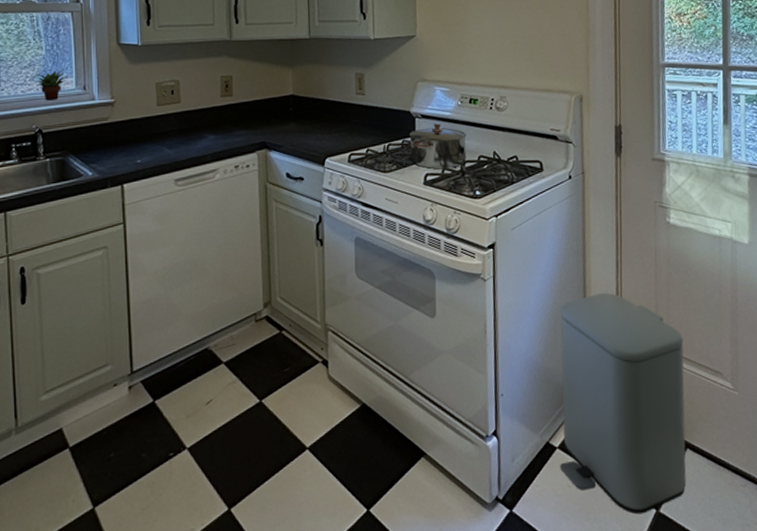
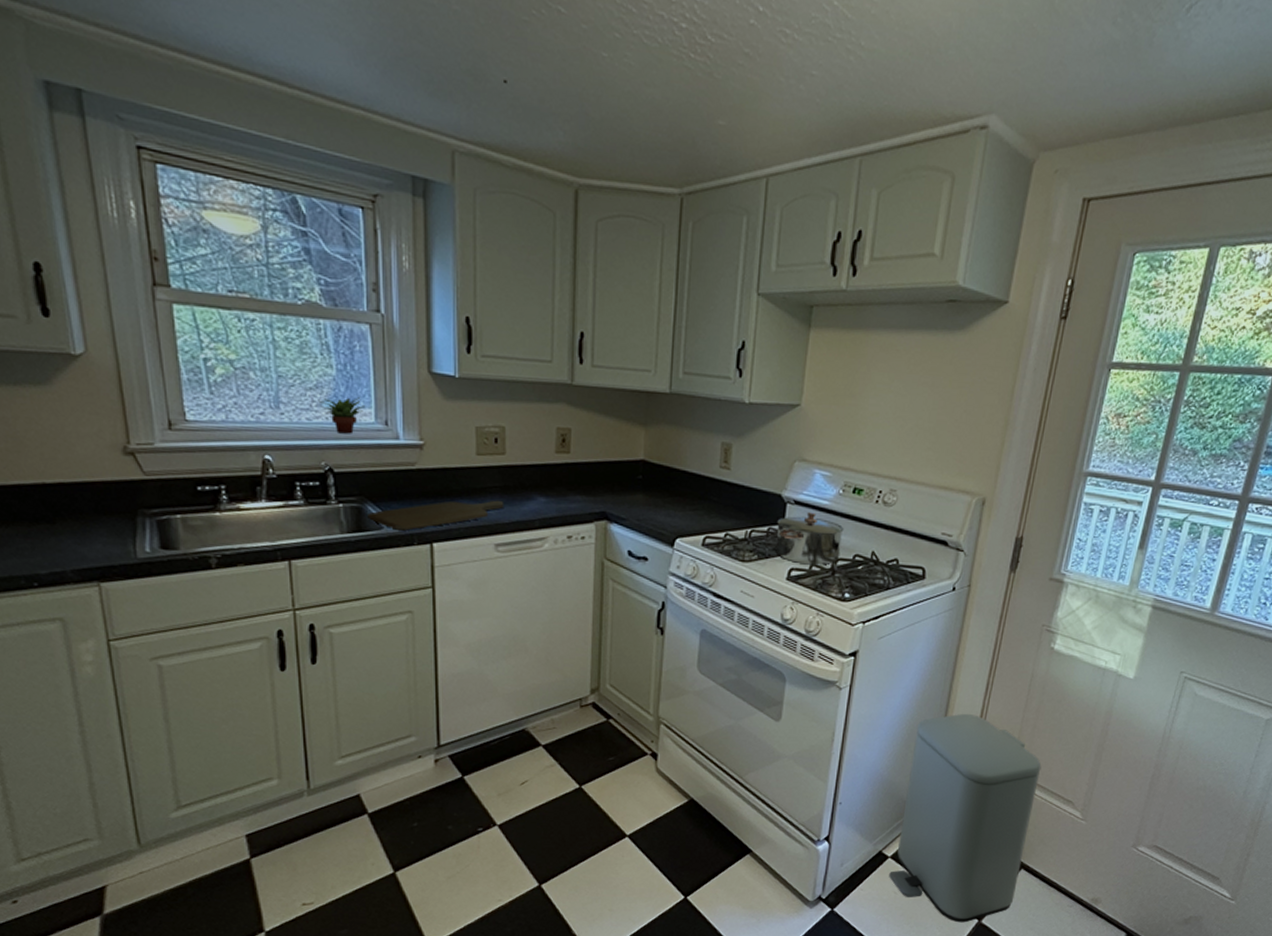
chopping board: none [70,141,181,176] -> present [368,500,504,531]

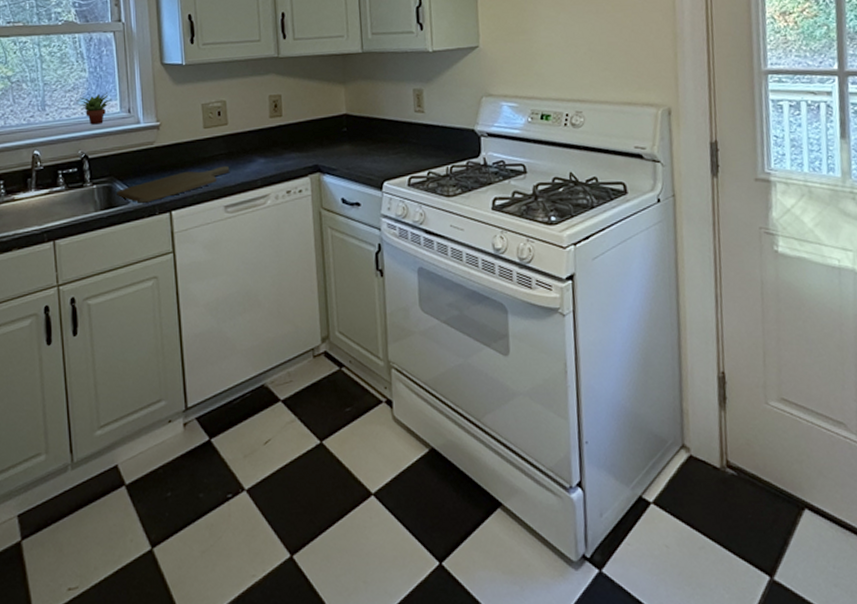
cooking pot: present [775,511,844,566] -> none [474,141,540,193]
pedal bin: present [889,713,1042,923] -> none [650,330,806,581]

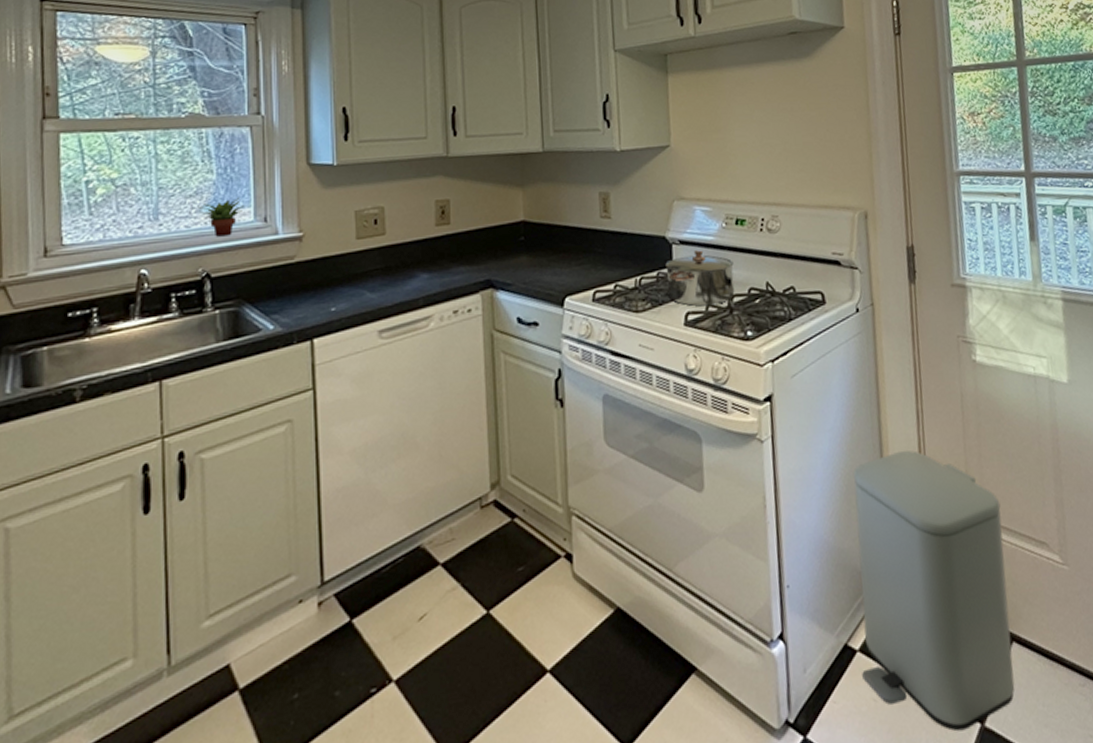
chopping board: present [117,165,230,203] -> none [245,282,387,330]
cooking pot: none [474,141,540,193] -> present [665,249,735,306]
pedal bin: none [650,330,806,581] -> present [853,450,1015,732]

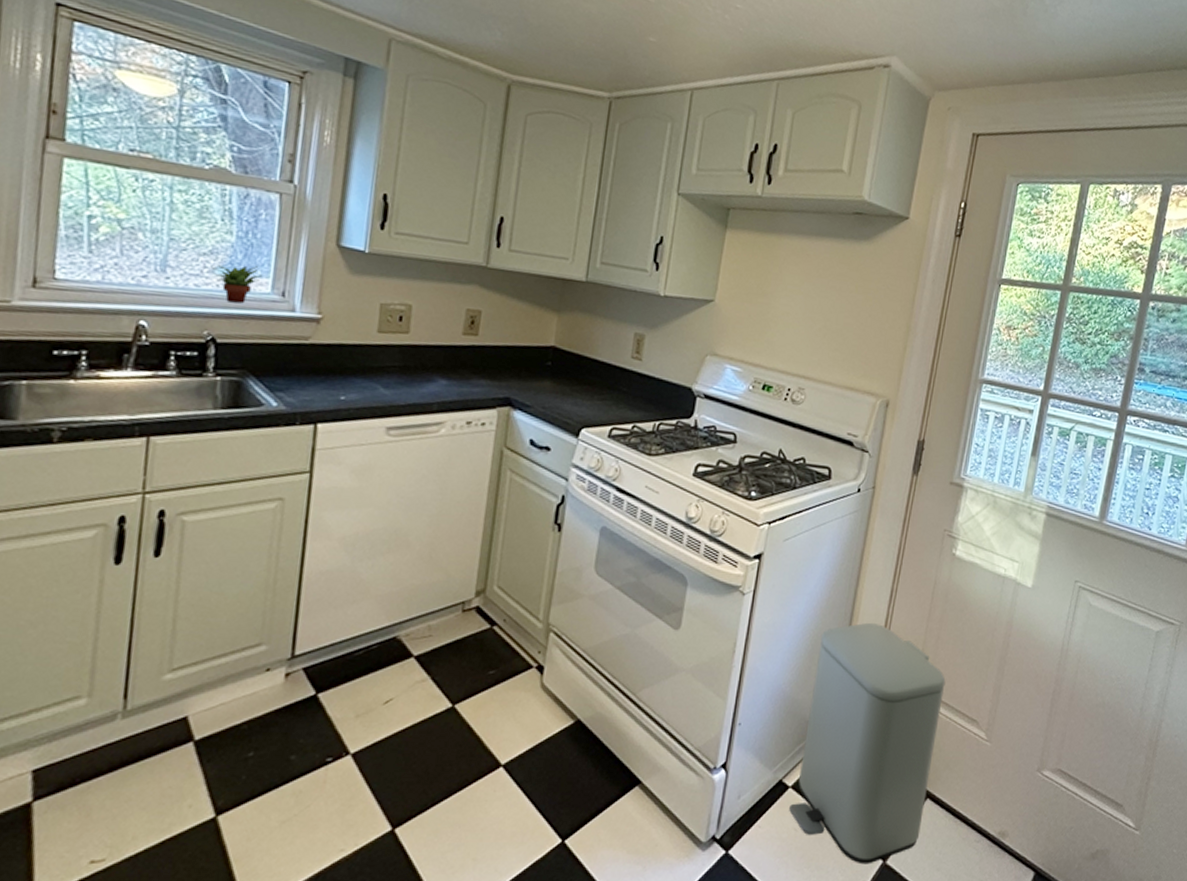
cooking pot: present [665,249,735,306] -> none [683,406,753,462]

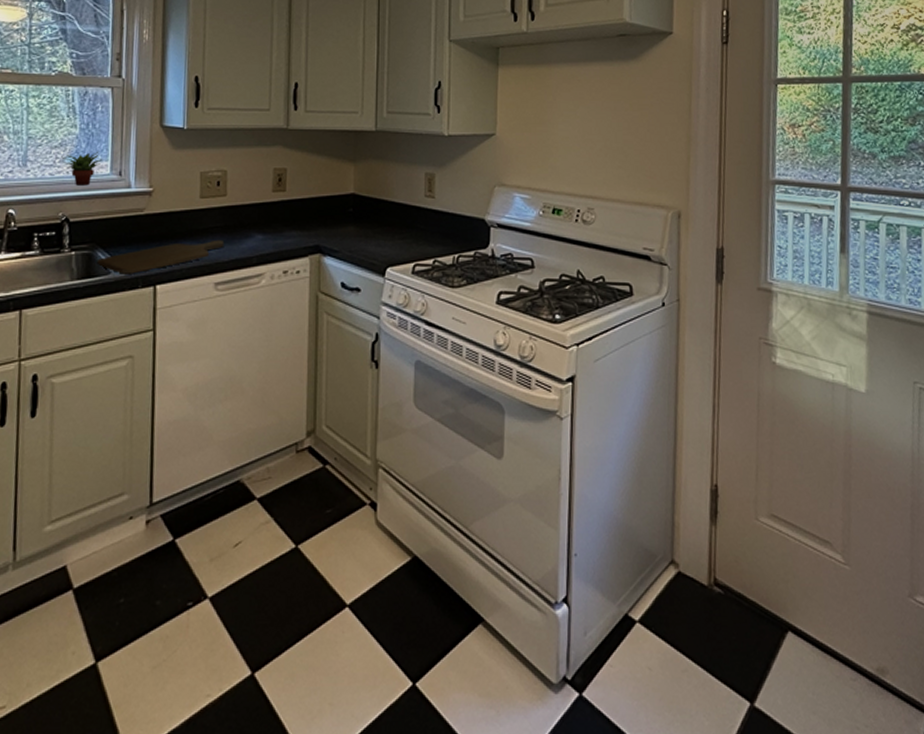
chopping board: none [247,379,402,409] -> present [97,239,225,274]
pedal bin: present [789,622,946,865] -> none [640,440,788,707]

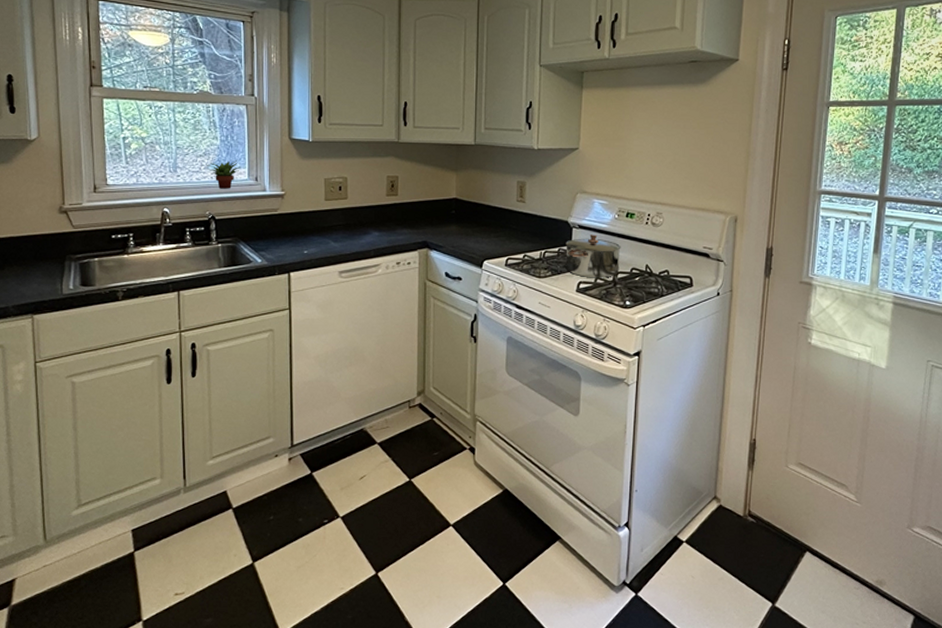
chopping board: present [97,239,225,274] -> none [240,235,346,263]
cooking pot: none [483,233,548,287] -> present [565,233,621,278]

